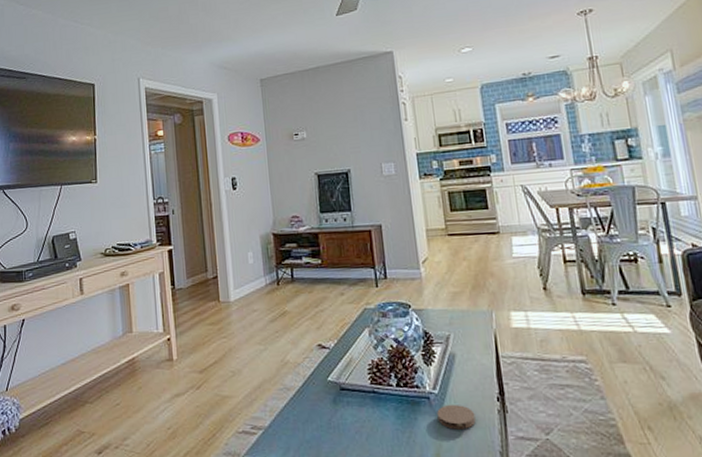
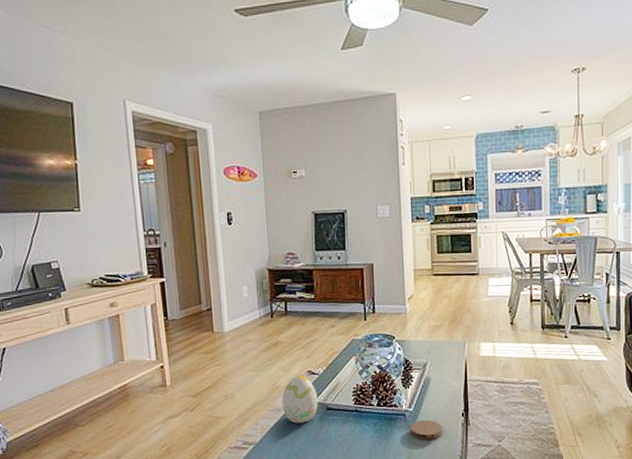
decorative egg: none [291,350,331,406] -> present [282,375,318,424]

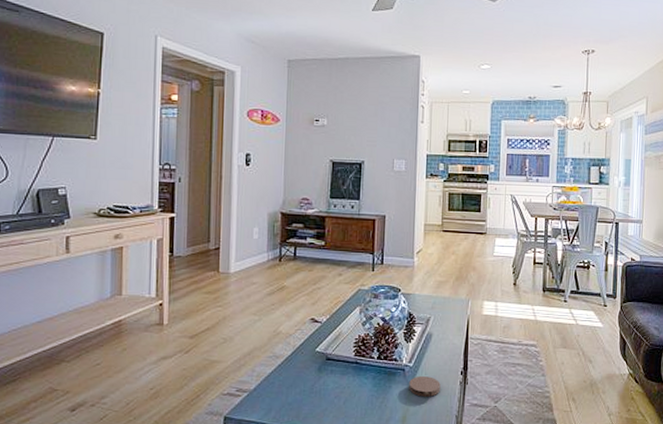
decorative egg: present [282,375,318,424] -> none [282,323,318,372]

